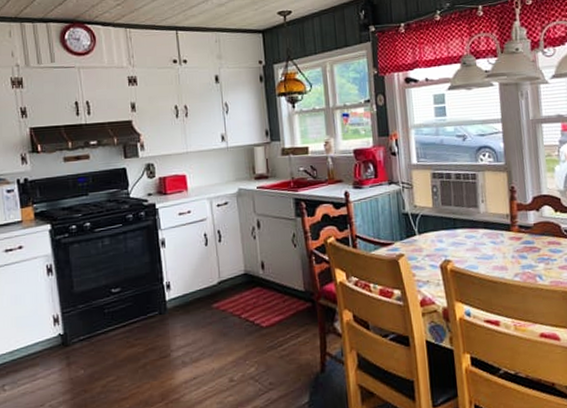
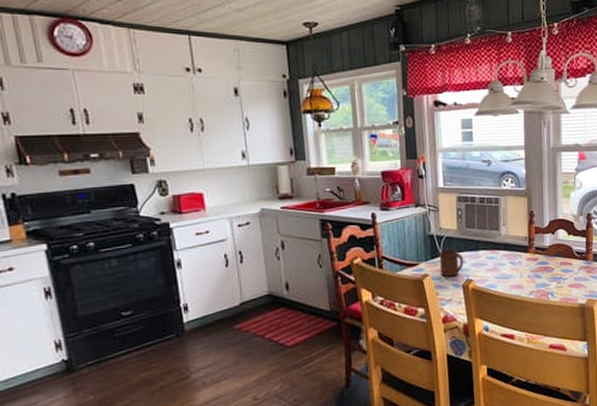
cup: none [414,228,441,257] -> present [438,249,464,277]

